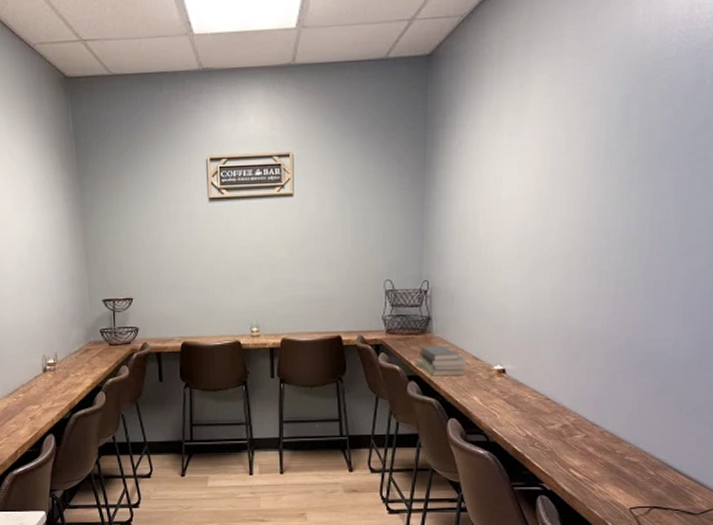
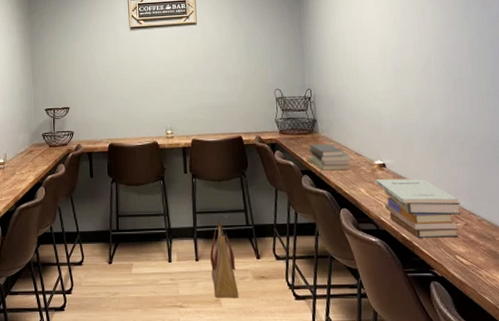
shopping bag: none [297,432,327,512] -> present [210,222,239,299]
books: none [492,386,584,450] -> present [376,179,462,238]

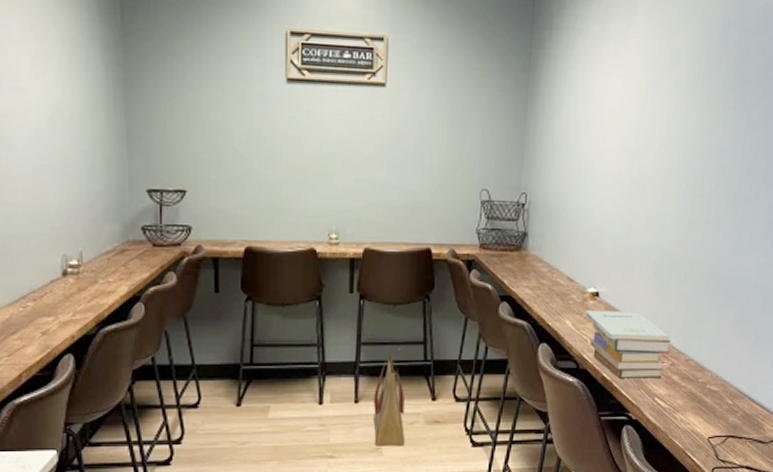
books: present [307,144,352,171] -> none [509,264,562,298]

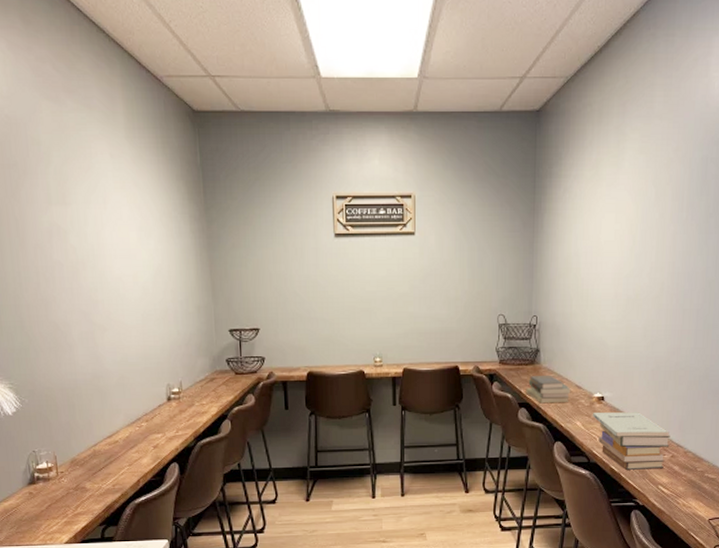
shopping bag: present [373,356,406,447] -> none [417,456,445,532]
books: none [509,264,562,298] -> present [525,376,571,404]

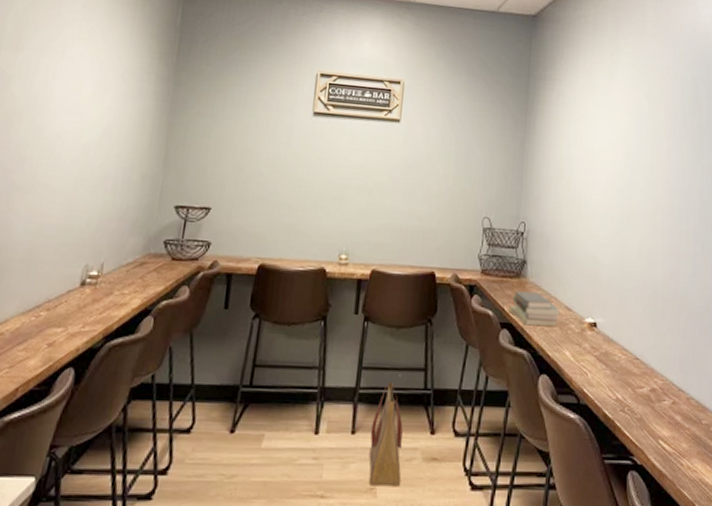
shopping bag: none [417,456,445,532] -> present [368,382,403,487]
books: present [593,412,670,470] -> none [584,341,671,418]

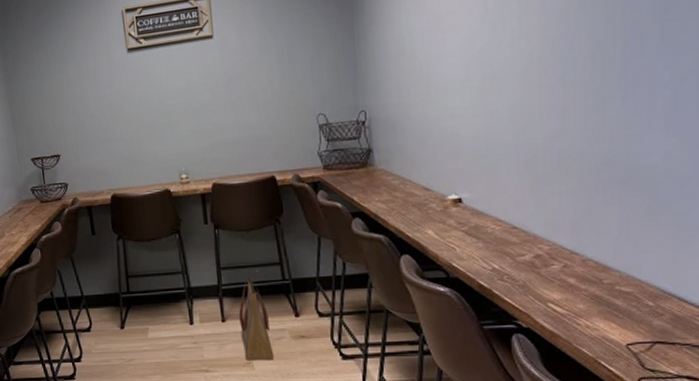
books: present [509,291,560,326] -> none [358,178,417,212]

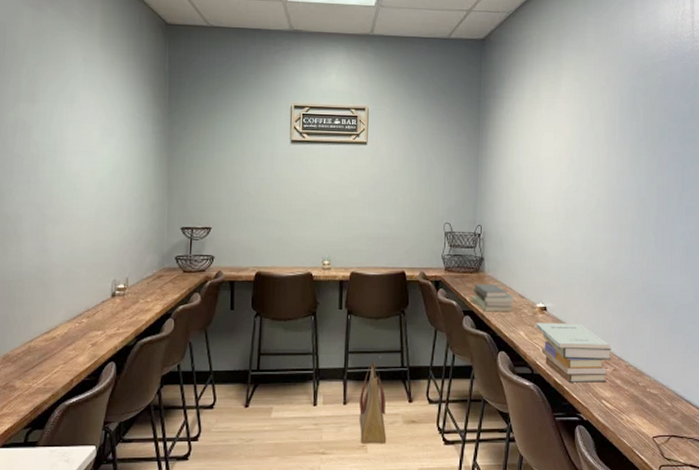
books: none [358,178,417,212] -> present [470,284,515,312]
books: none [448,214,560,285] -> present [536,323,612,383]

